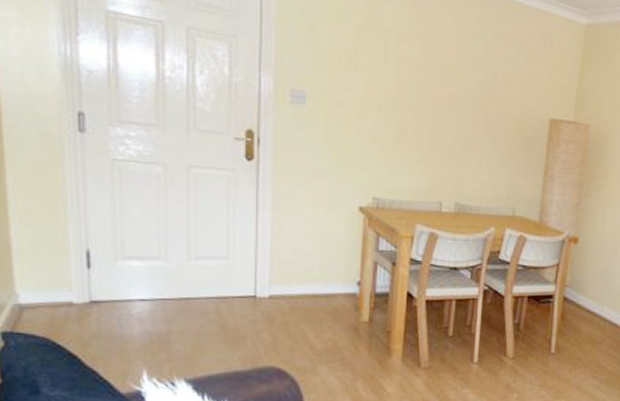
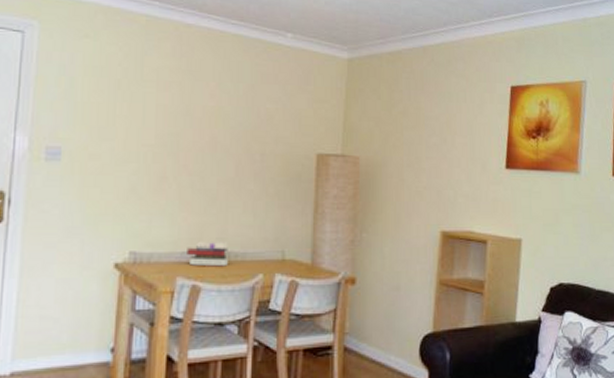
books: none [425,192,464,219] -> present [187,241,228,268]

